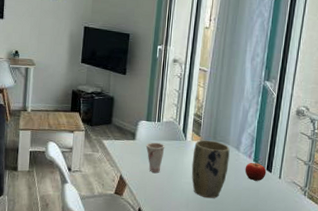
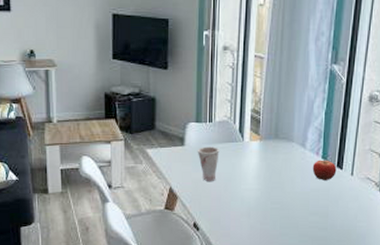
plant pot: present [191,140,230,198] -> none [251,139,295,204]

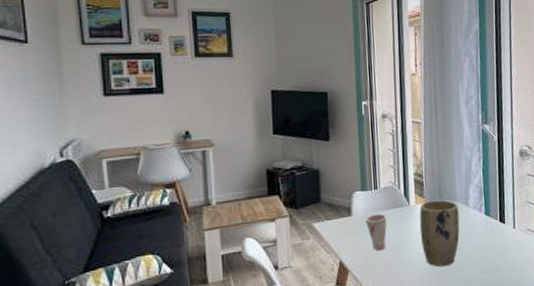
plant pot: none [251,139,295,204] -> present [419,199,460,267]
fruit: present [312,160,337,180] -> none [477,215,500,236]

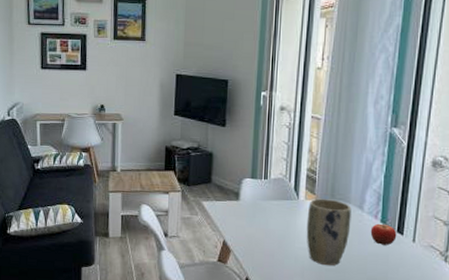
cup: present [365,213,387,250] -> none [251,202,274,237]
fruit: none [477,215,500,236] -> present [370,223,397,245]

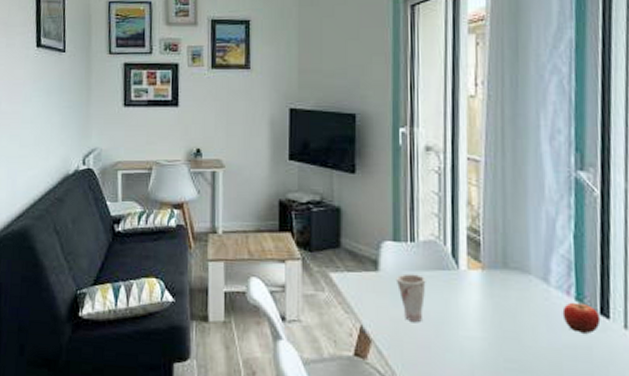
cup: none [251,202,274,237] -> present [395,273,426,322]
plant pot: present [306,198,352,266] -> none [472,267,534,362]

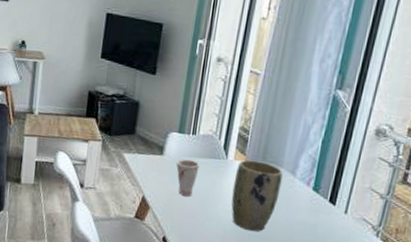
plant pot: none [472,267,534,362] -> present [231,159,283,232]
fruit: present [562,302,601,334] -> none [300,191,329,215]

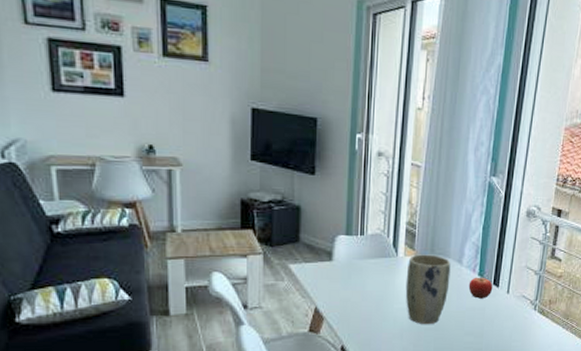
cup: present [176,159,200,197] -> none [346,262,371,300]
fruit: none [300,191,329,215] -> present [468,277,493,299]

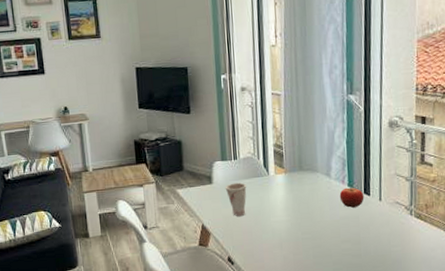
cup: none [346,262,371,300] -> present [225,182,247,216]
plant pot: present [405,254,451,324] -> none [279,170,321,234]

